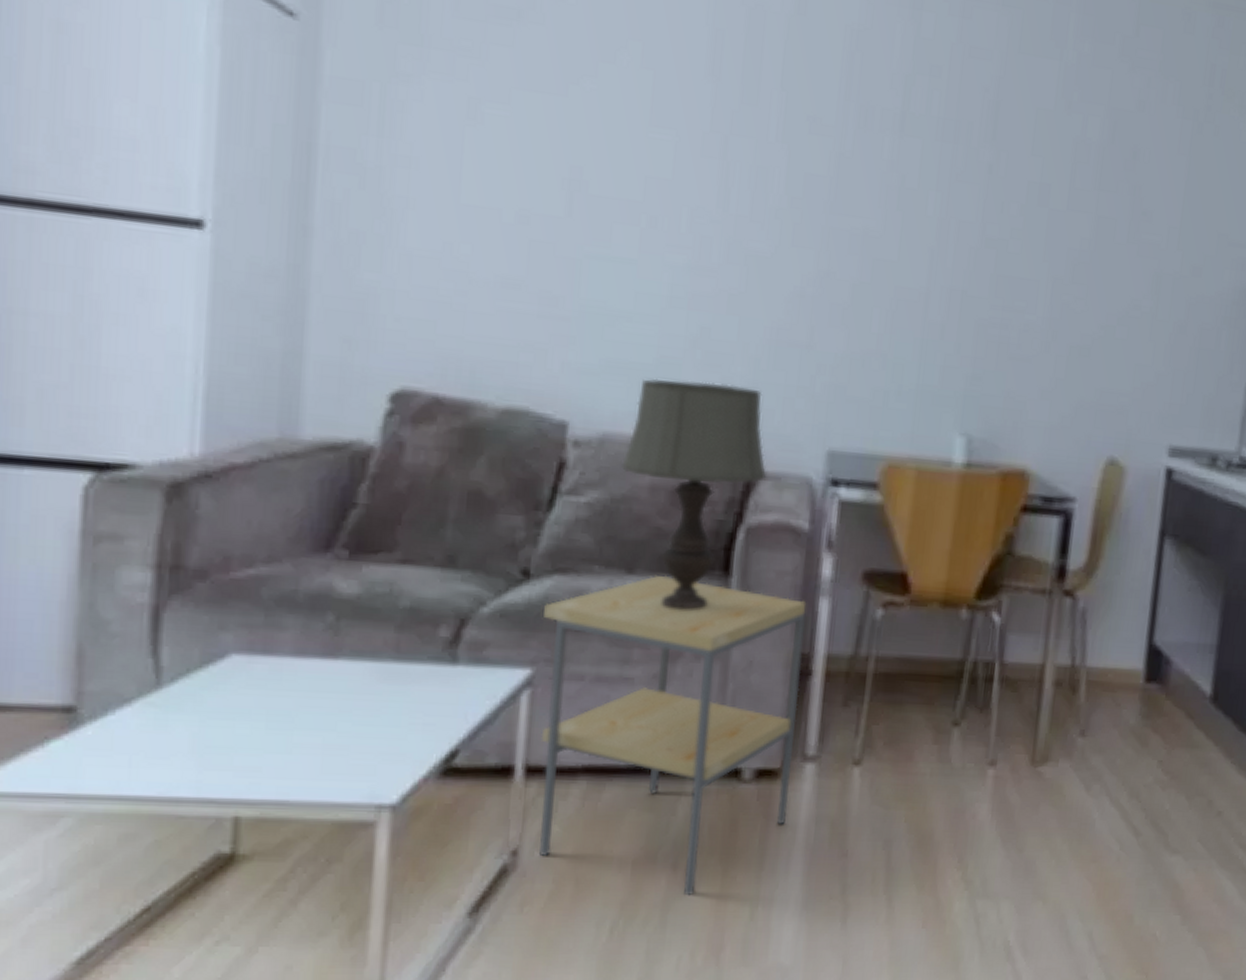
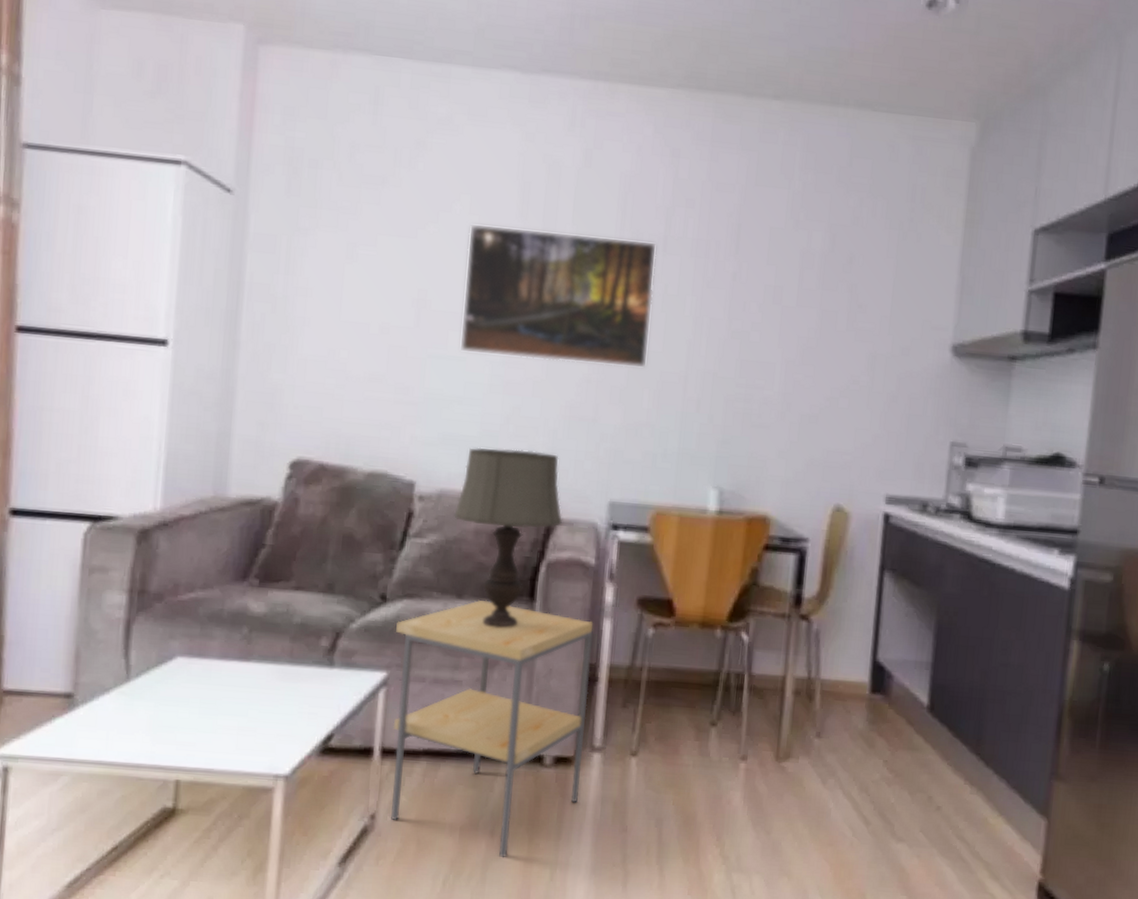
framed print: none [627,80,893,283] -> present [459,223,657,369]

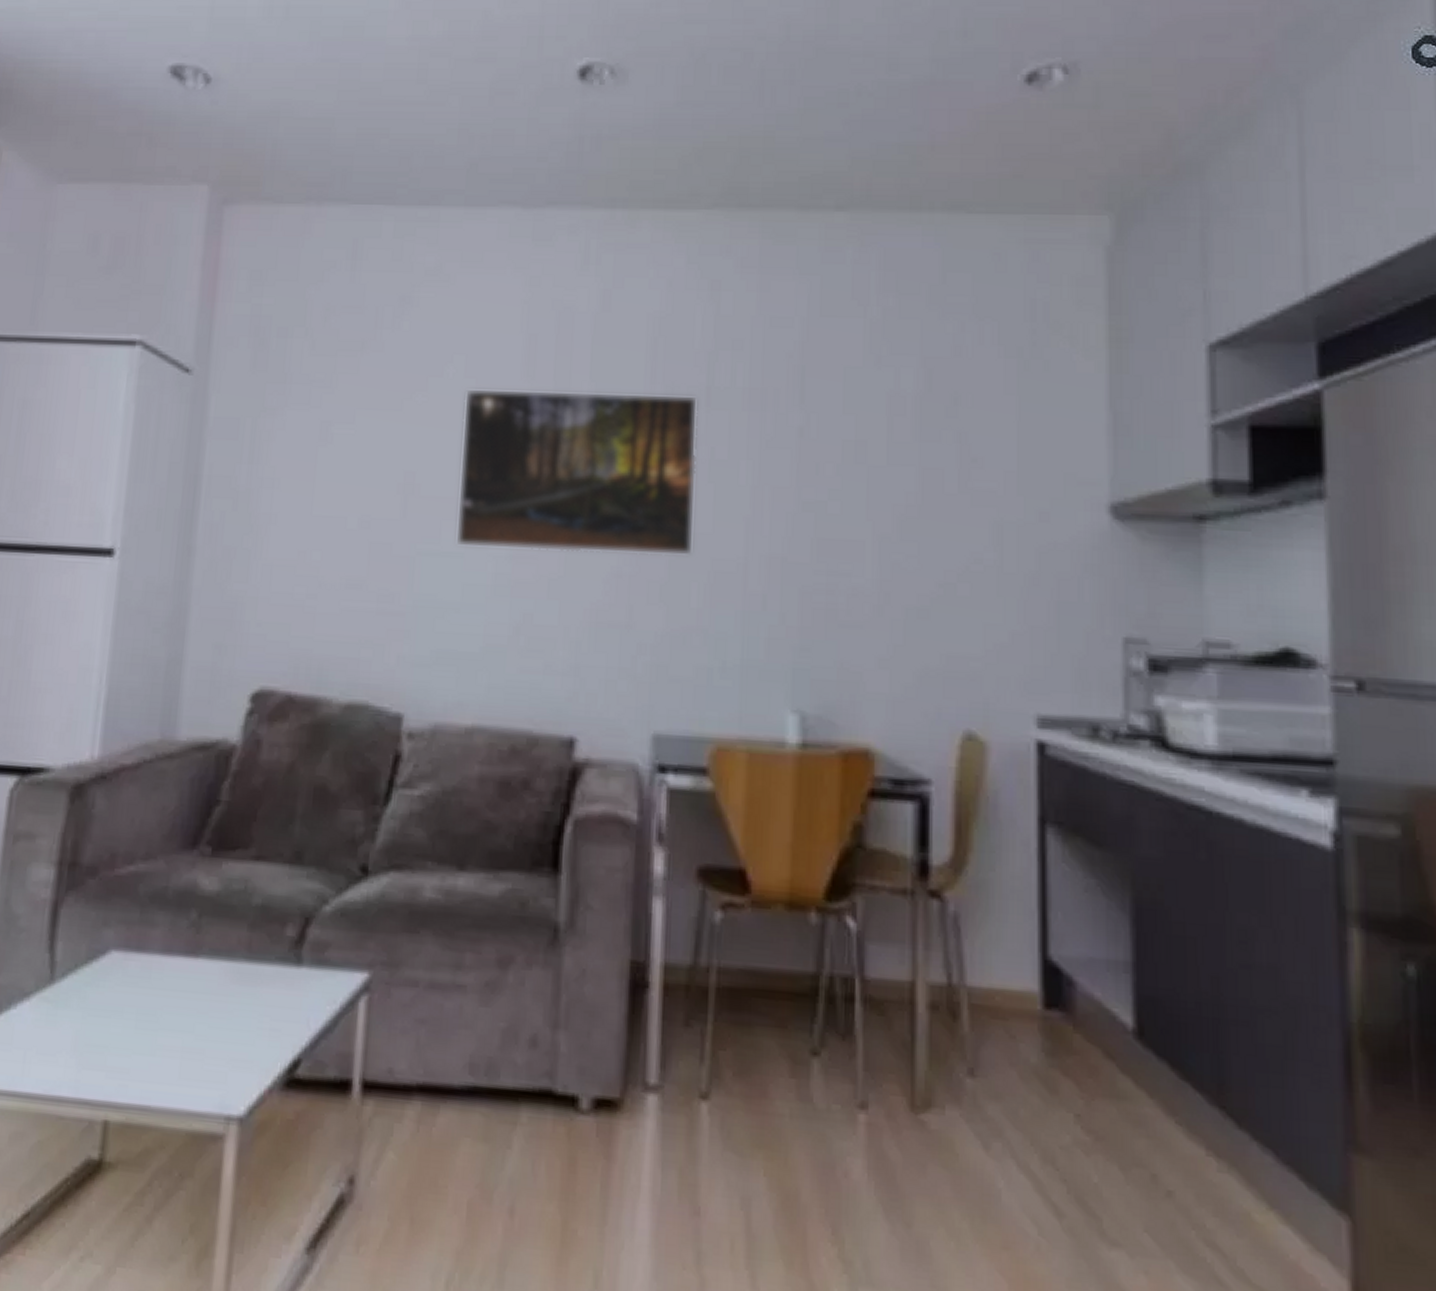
side table: present [391,599,594,858] -> none [375,871,639,1250]
table lamp: present [454,447,562,629] -> none [452,667,592,912]

